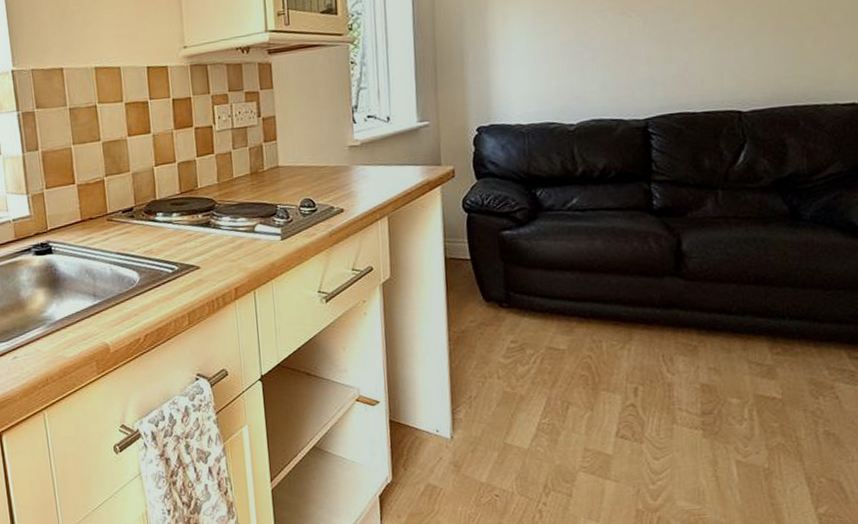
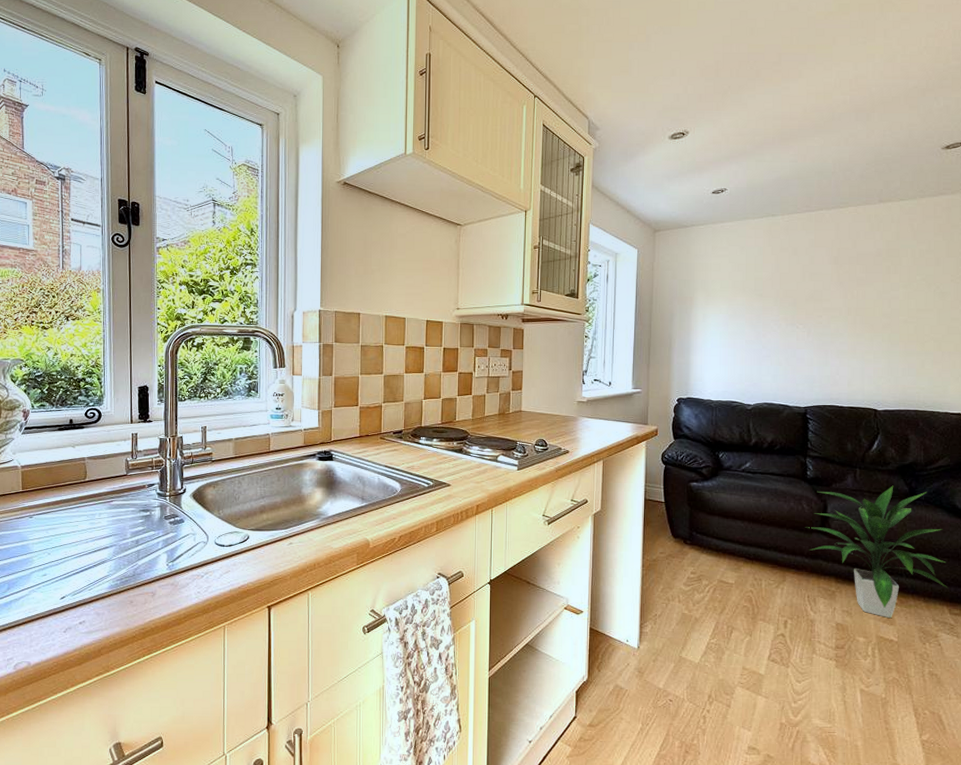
indoor plant: none [658,206,845,371] -> present [808,485,947,618]

